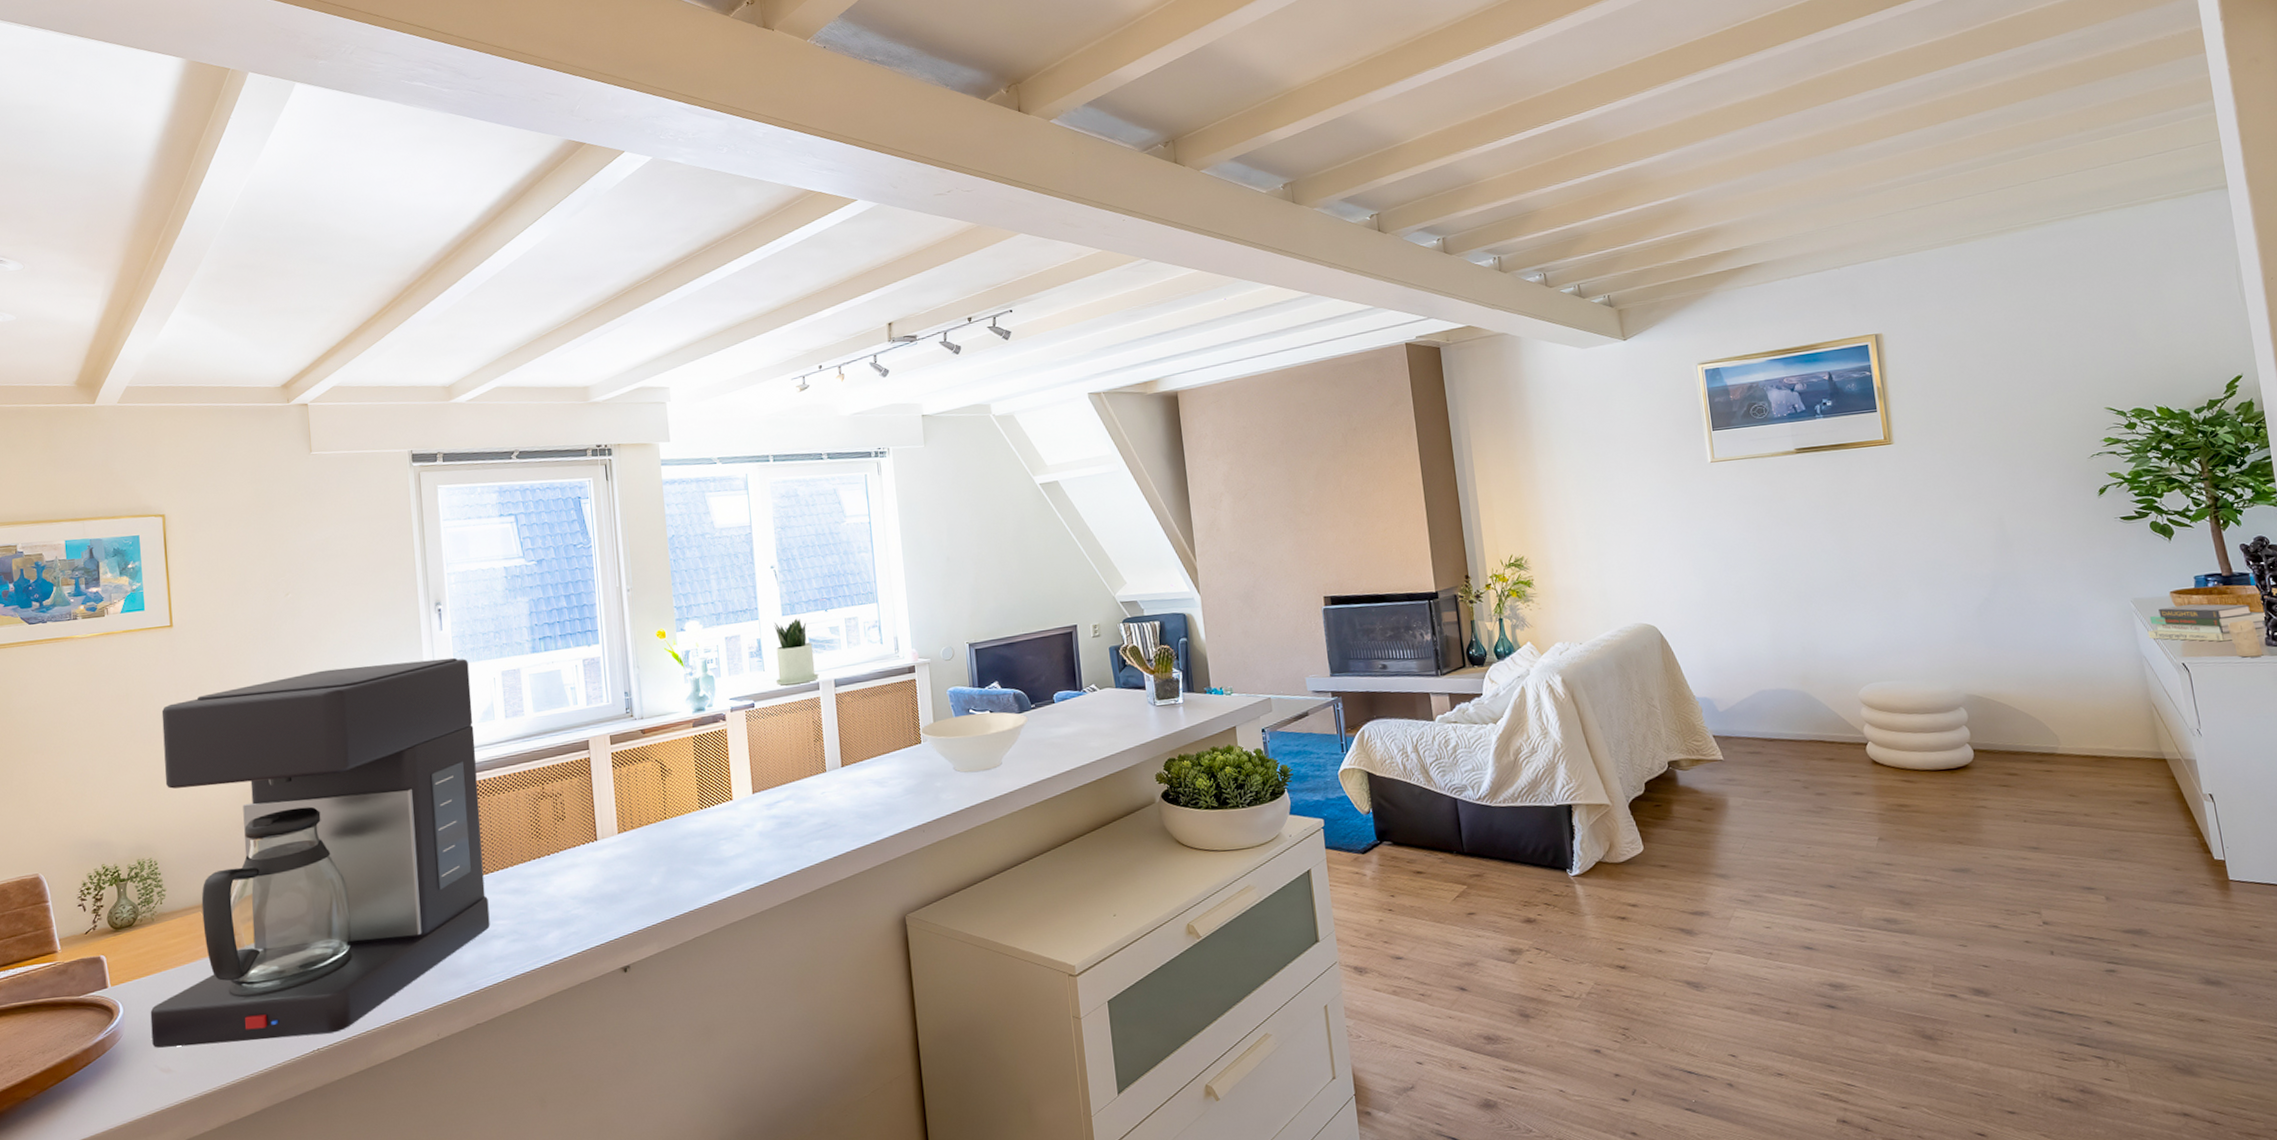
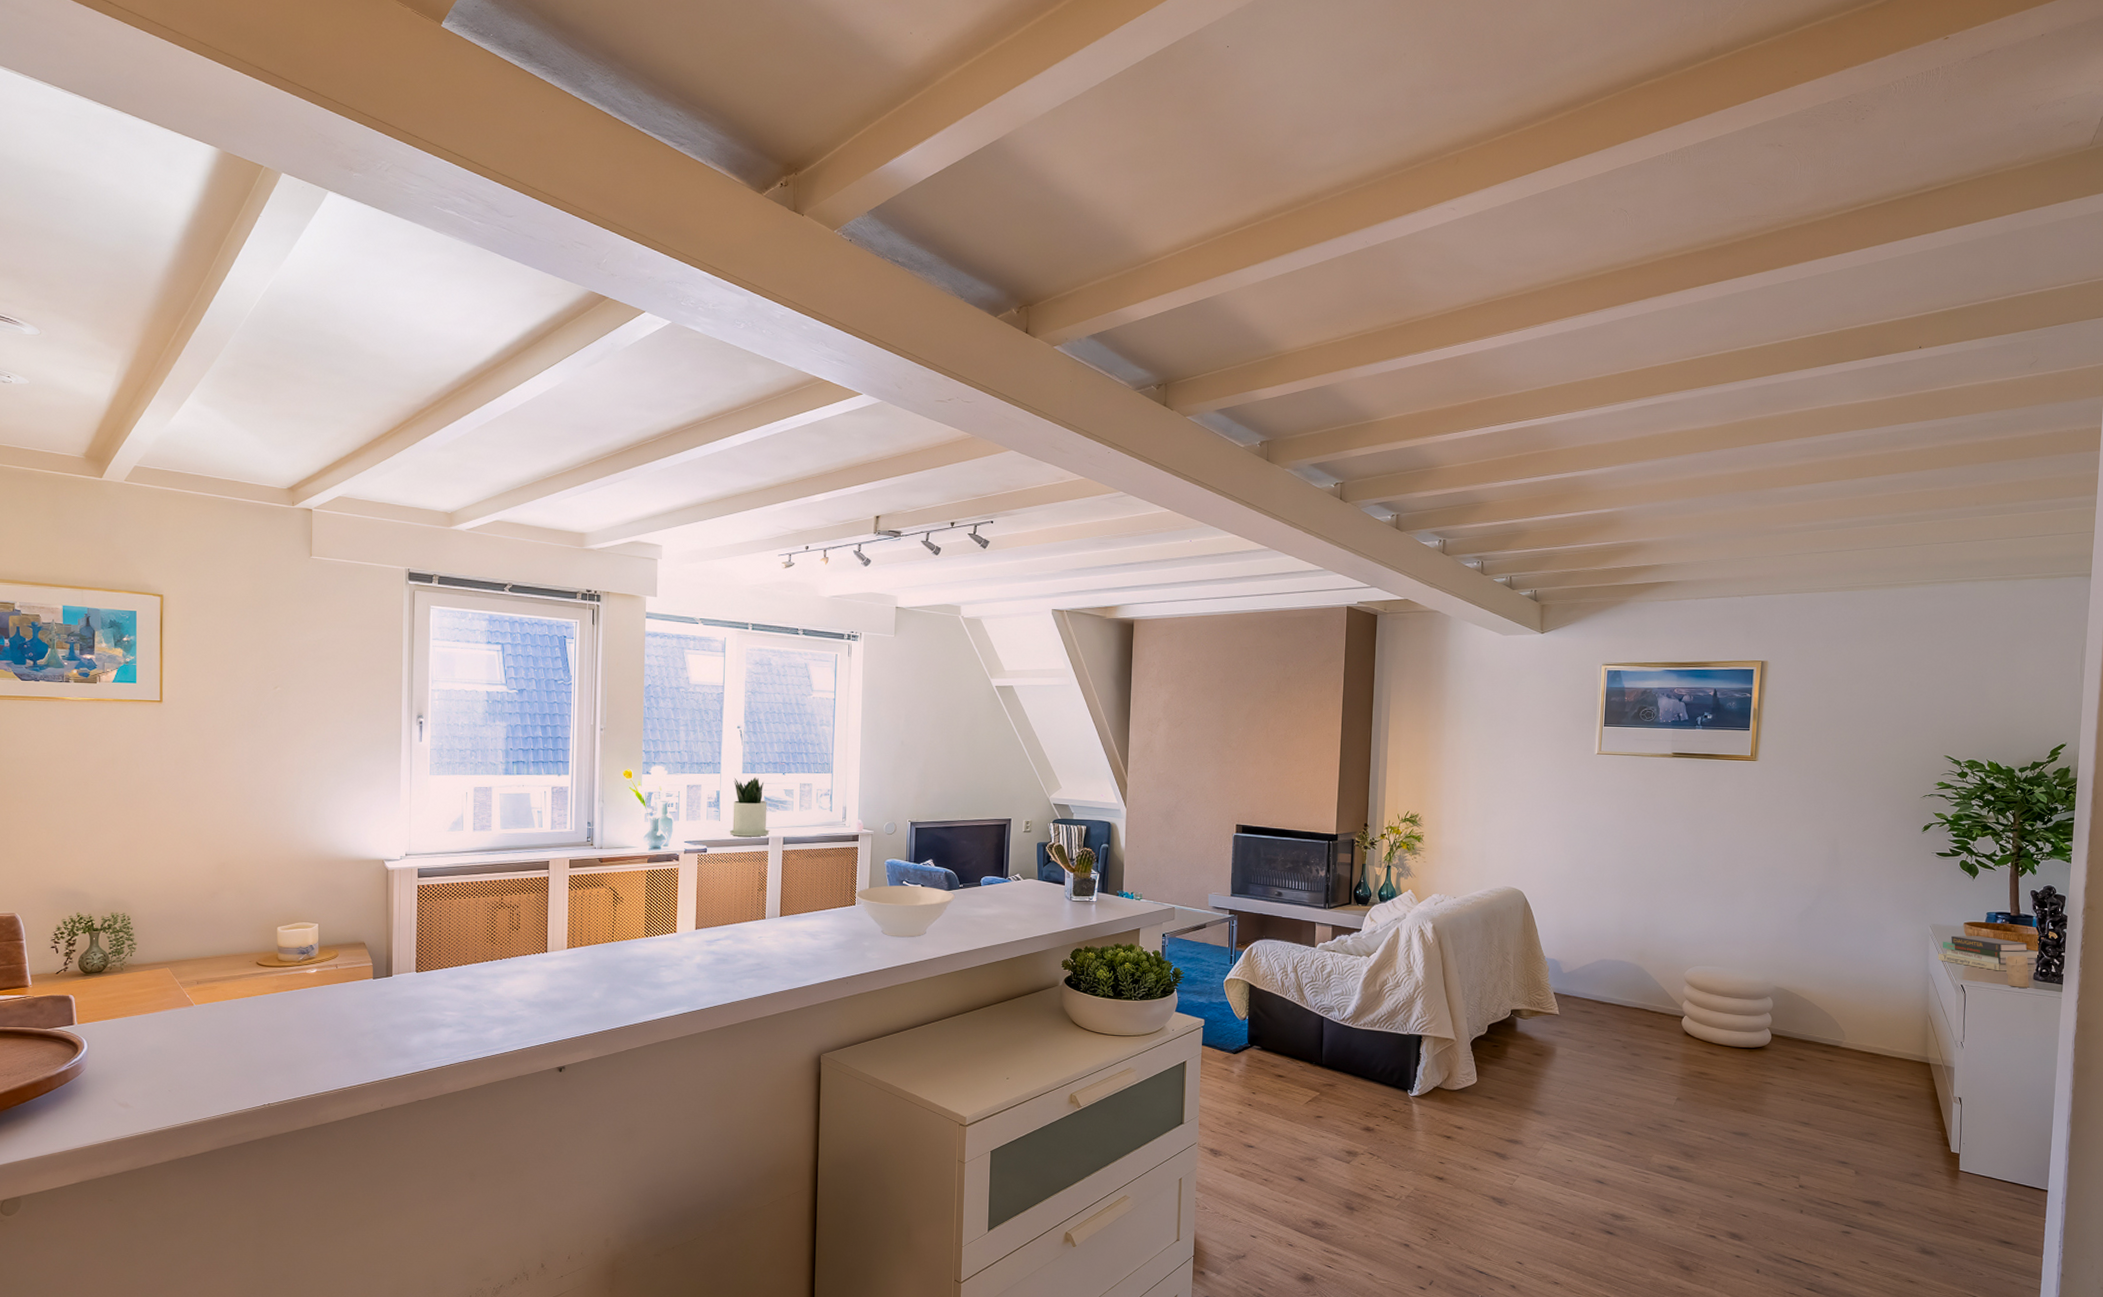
coffee maker: present [150,657,490,1048] -> none [113,763,443,1091]

